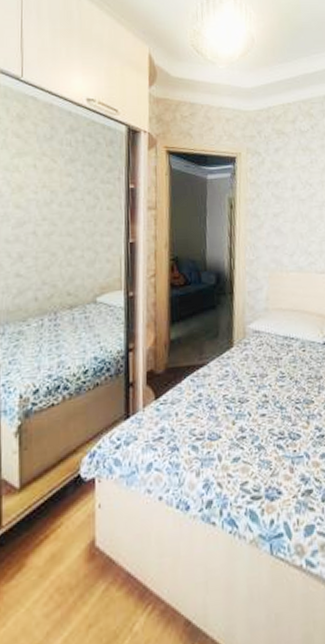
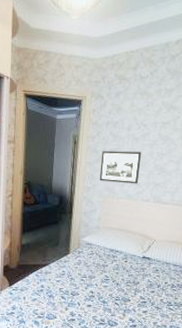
picture frame: none [263,214,310,254] -> present [99,150,142,184]

